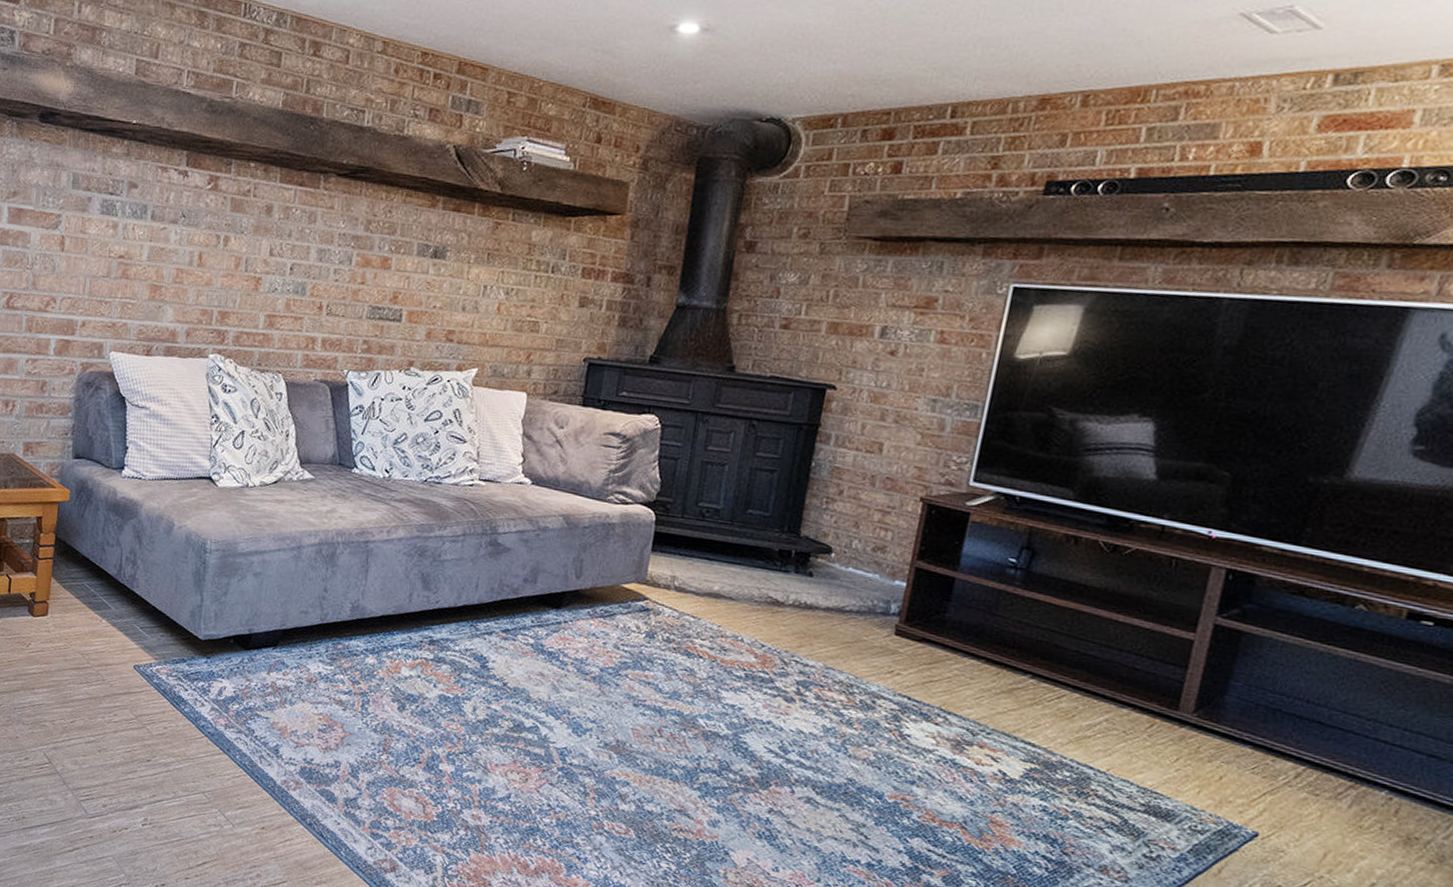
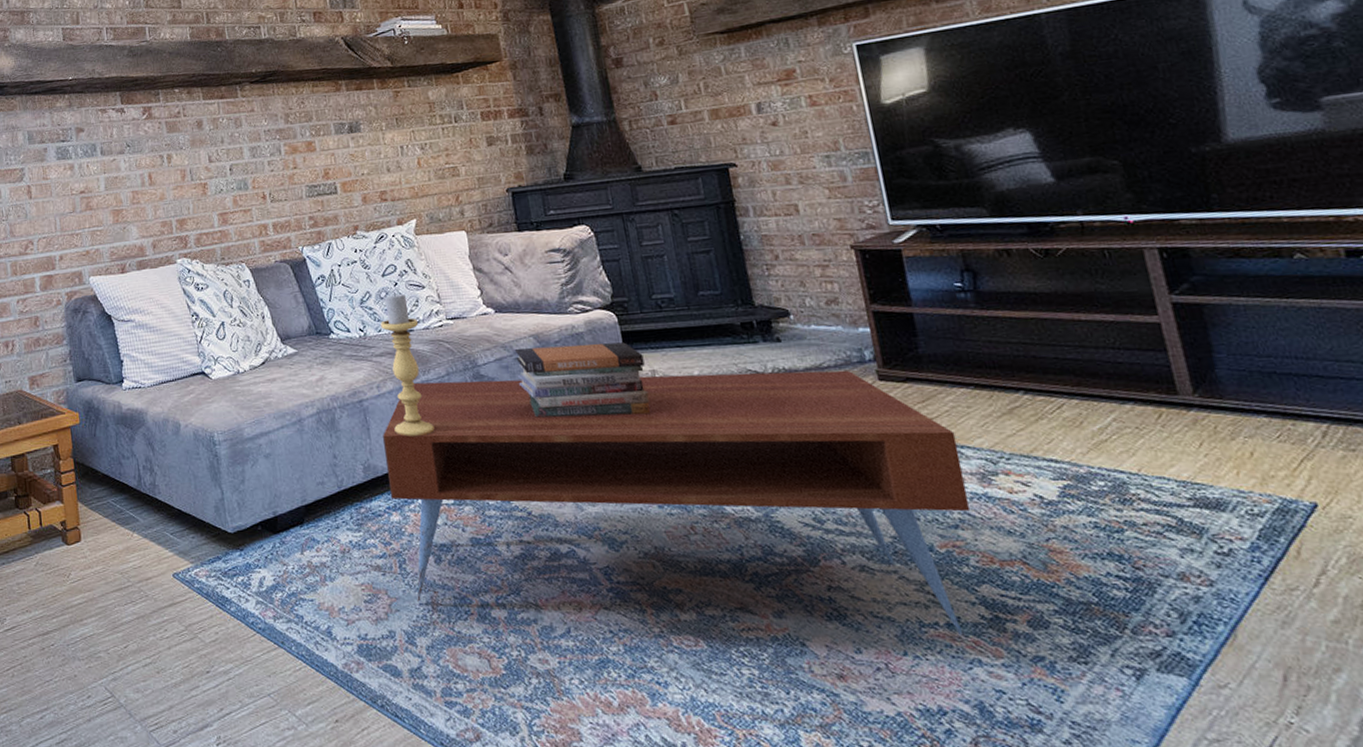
coffee table: none [370,535,948,878] -> present [383,370,971,637]
candle holder: none [393,439,448,590] -> present [380,291,435,437]
book stack: none [533,525,669,618] -> present [514,342,650,418]

